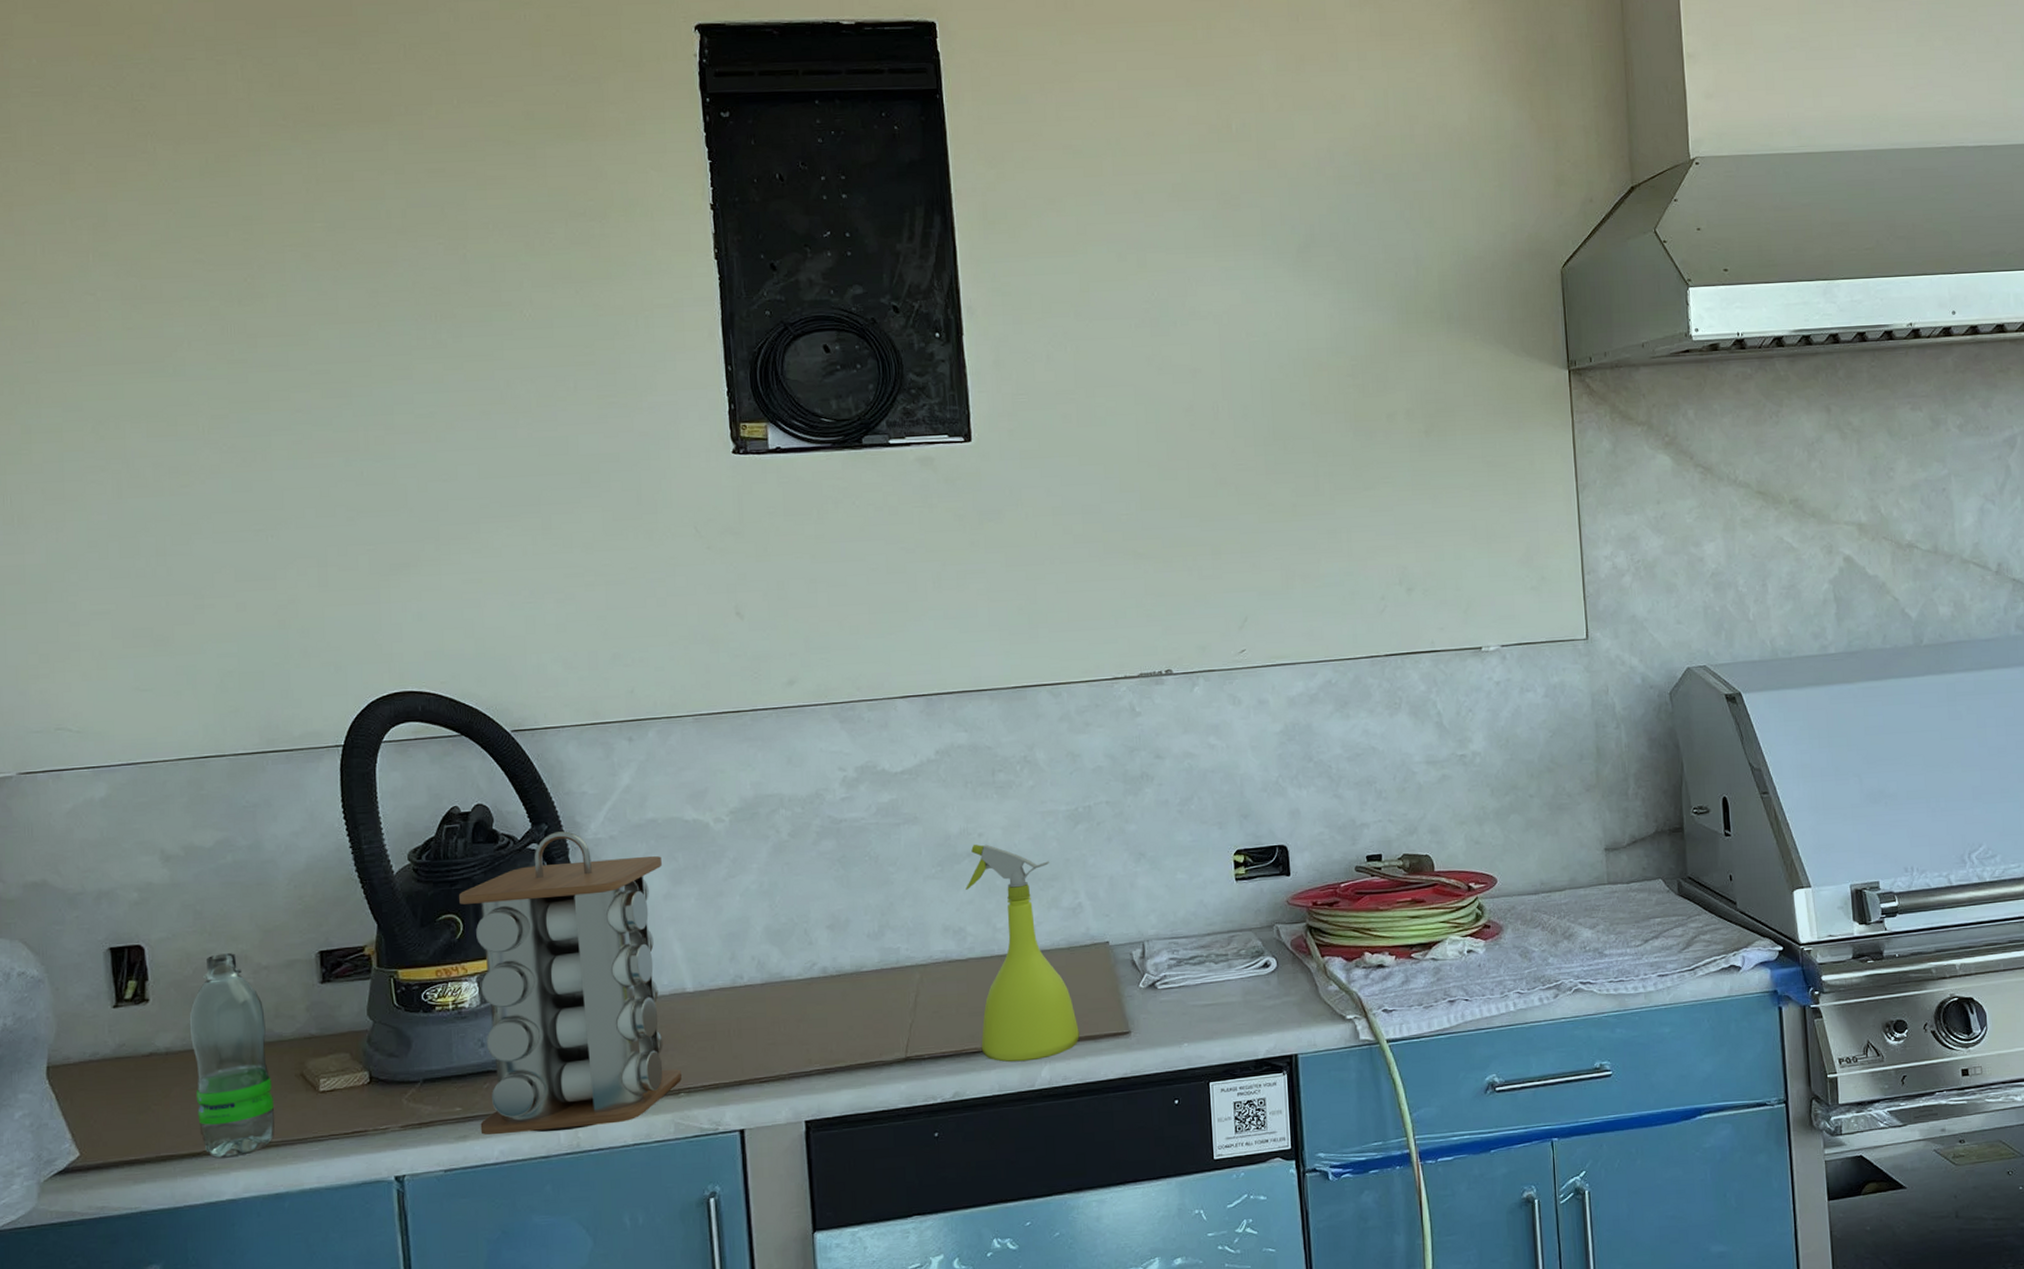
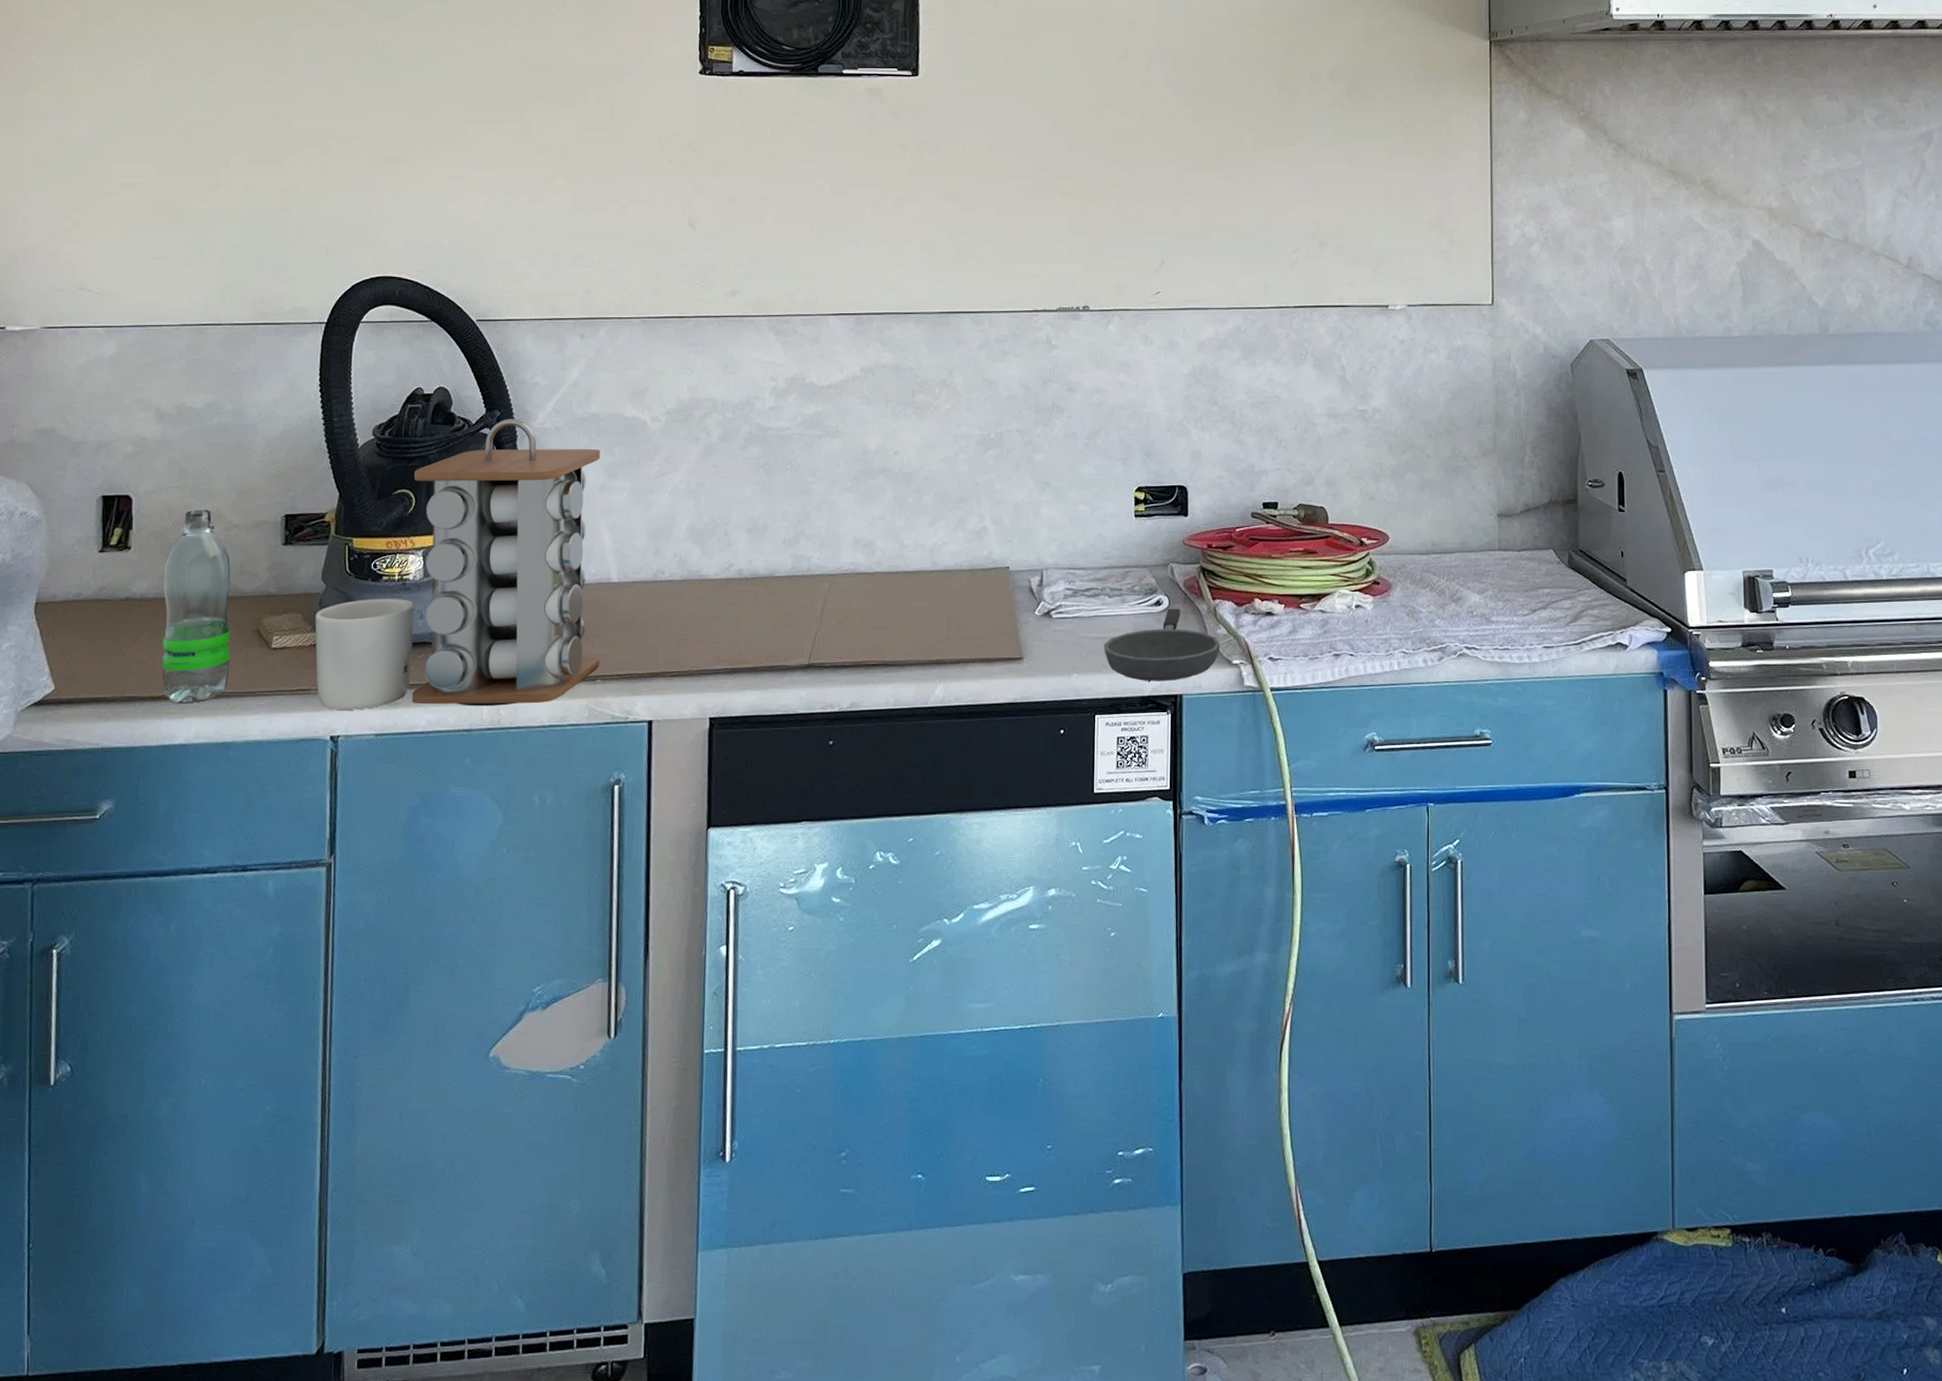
mug: none [364,1028,477,1149] -> present [314,598,415,710]
spray bottle: present [966,844,1079,1063] -> none [878,461,974,678]
frying pan: none [1213,969,1333,1044] -> present [1104,609,1221,681]

